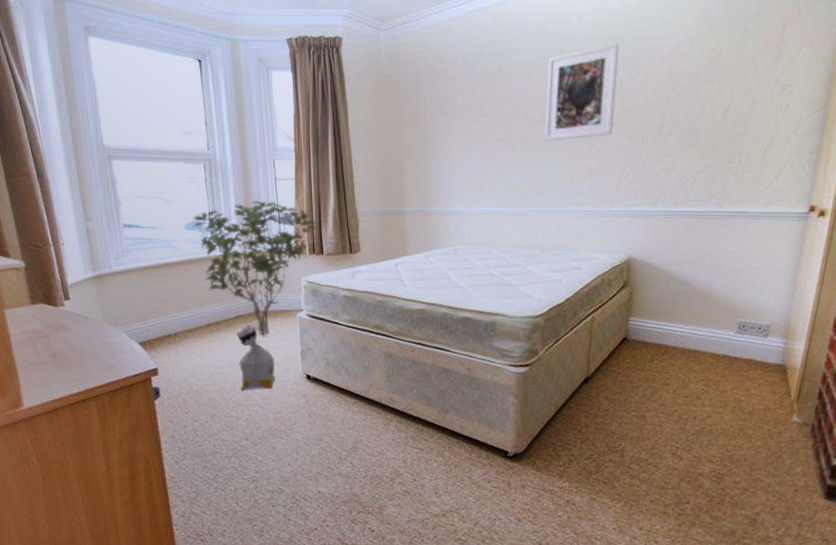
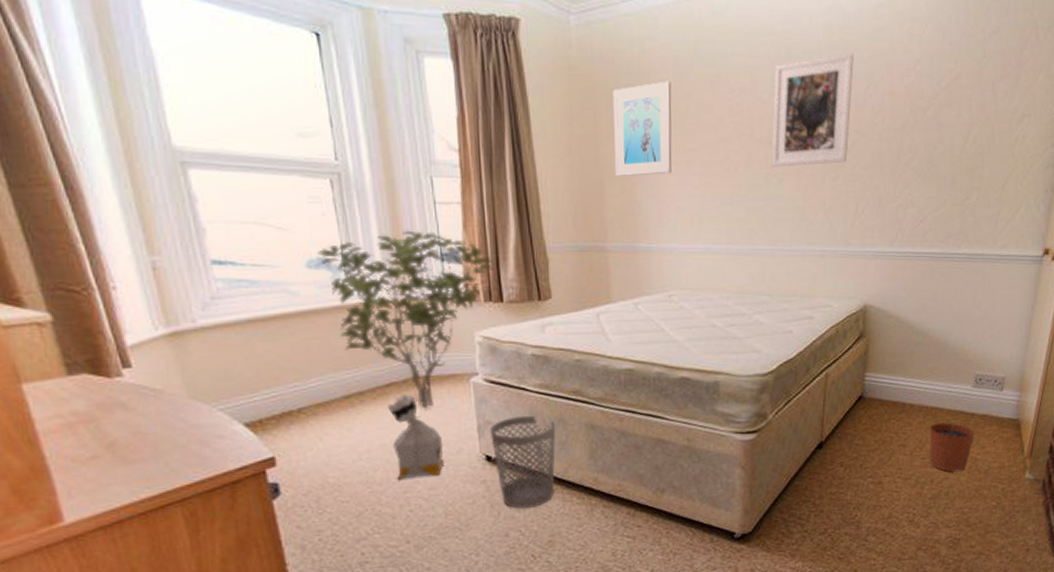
wastebasket: none [309,344,361,419] -> present [489,415,556,509]
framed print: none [412,77,460,155] -> present [613,81,673,177]
plant pot: none [692,354,739,411] -> present [929,410,975,473]

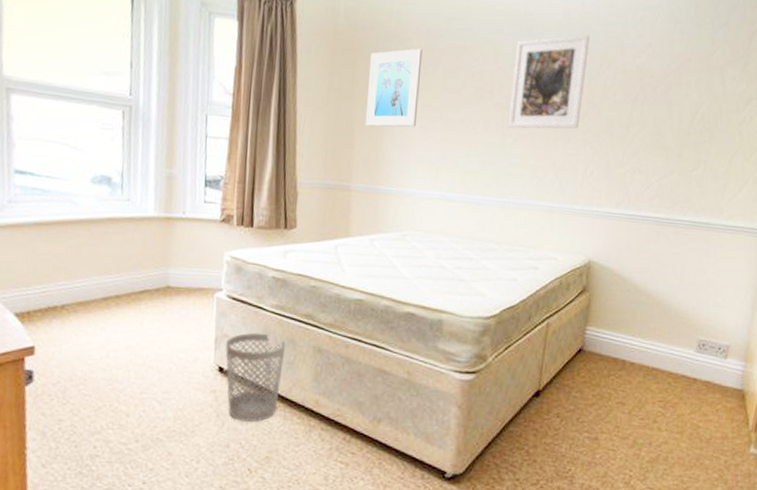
shrub: present [318,230,494,407] -> none [102,158,250,316]
bag: present [387,395,444,480] -> none [136,302,183,381]
plant pot: present [929,410,975,473] -> none [648,374,697,437]

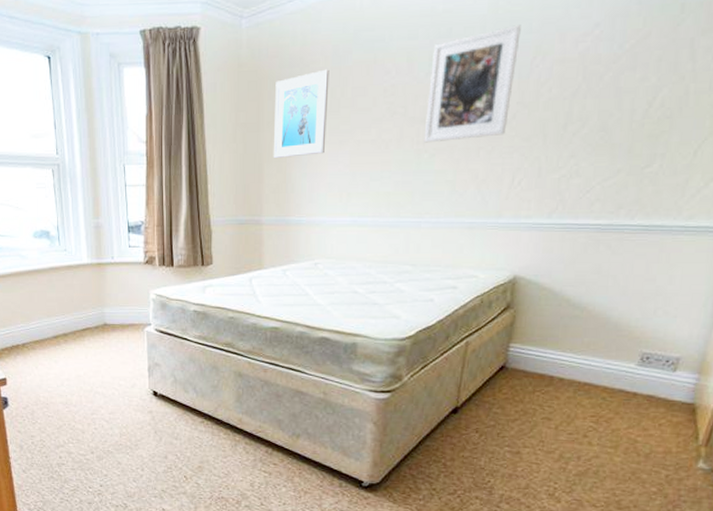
wastebasket: present [225,332,286,422] -> none [157,361,210,437]

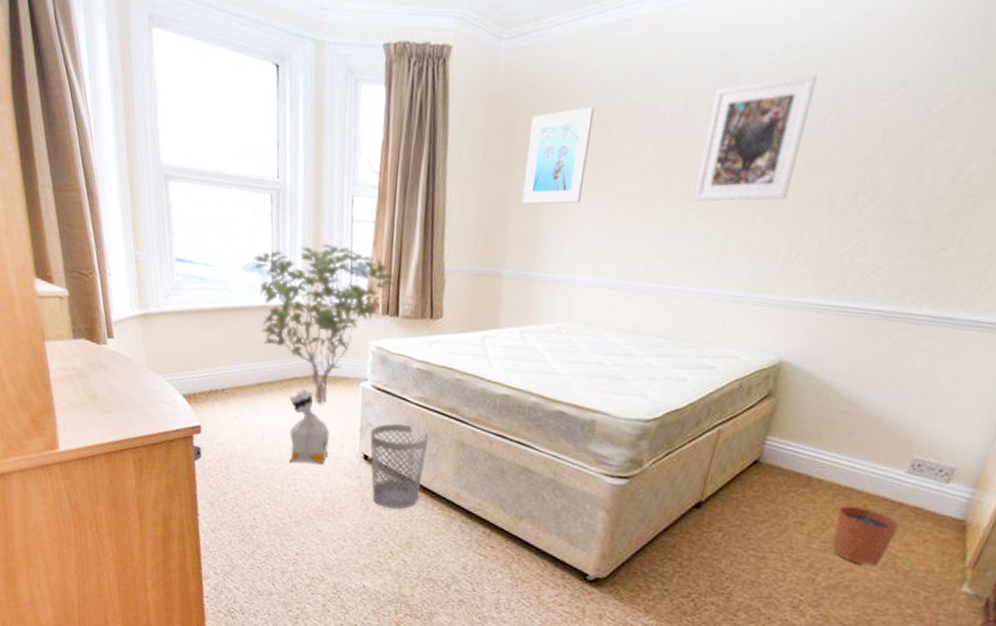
shrub: none [41,208,168,349] -> present [253,243,395,403]
bag: none [83,338,122,404] -> present [289,389,330,465]
wastebasket: none [157,361,210,437] -> present [369,423,429,509]
plant pot: none [578,388,637,452] -> present [831,496,900,566]

